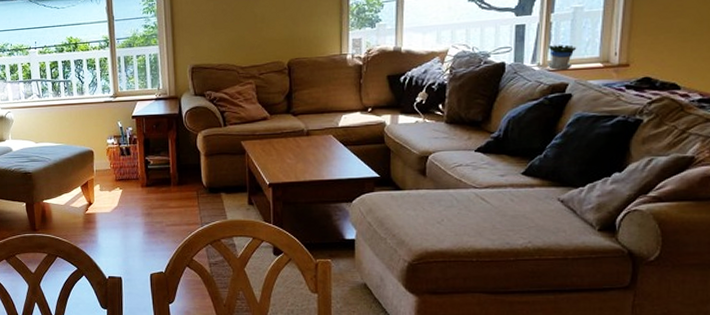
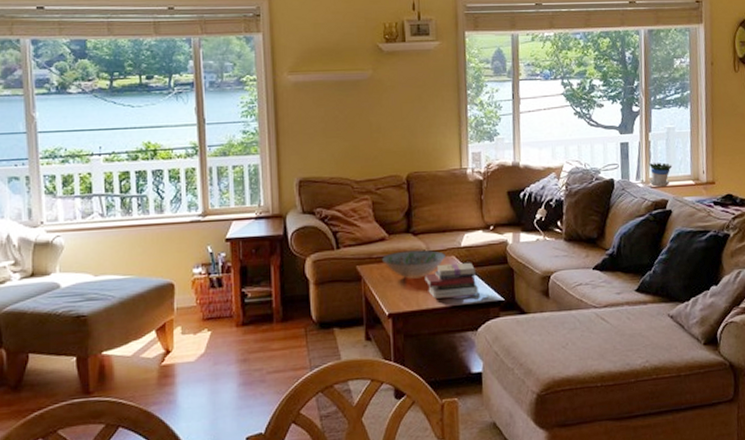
decorative bowl: none [263,128,323,154] -> present [381,249,446,279]
books: none [302,141,354,173] -> present [424,262,478,299]

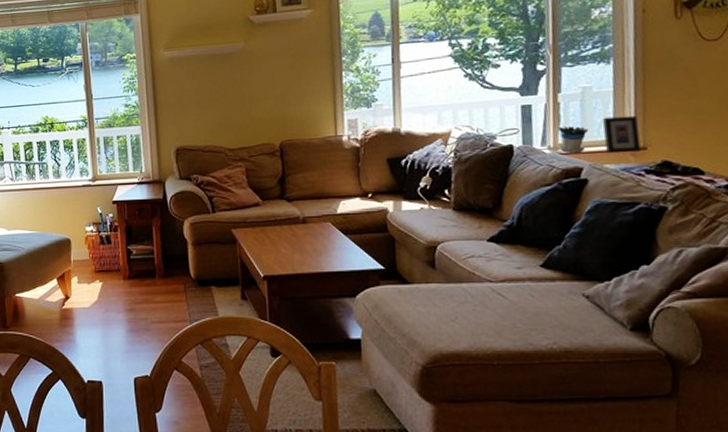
decorative bowl: present [381,249,446,279] -> none [255,215,321,244]
books: present [424,262,478,299] -> none [299,229,356,264]
picture frame: none [683,154,711,188] -> present [603,115,641,154]

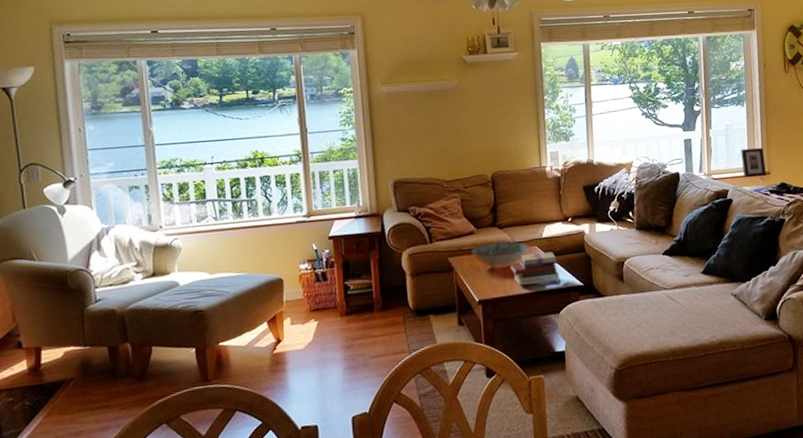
decorative bowl: none [255,215,321,244] -> present [470,241,529,269]
books: none [299,229,356,264] -> present [510,251,559,285]
flowerpot: present [557,126,589,154] -> none [710,156,732,179]

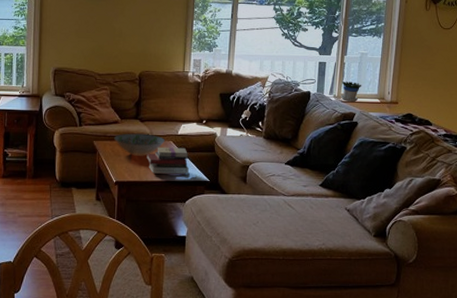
flowerpot: none [710,156,732,179] -> present [340,81,362,103]
picture frame: present [741,147,767,178] -> none [372,77,394,105]

